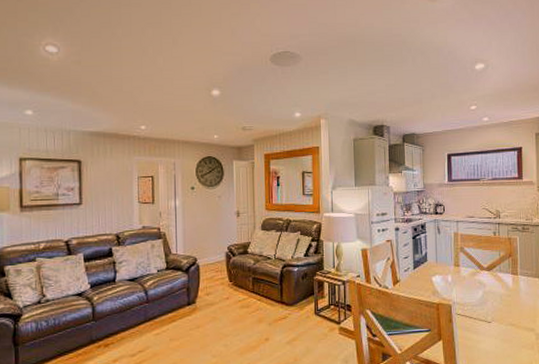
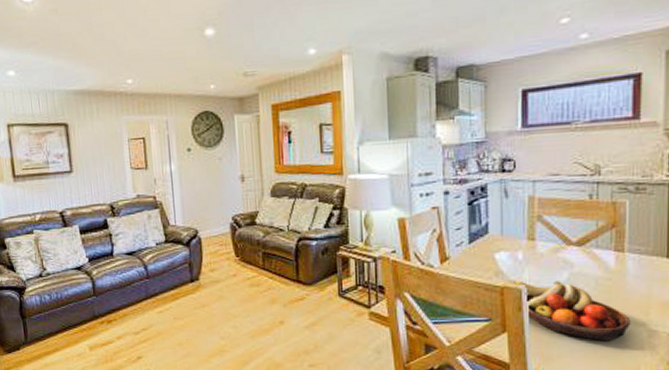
fruit bowl: none [446,298,525,344] -> present [514,280,631,342]

